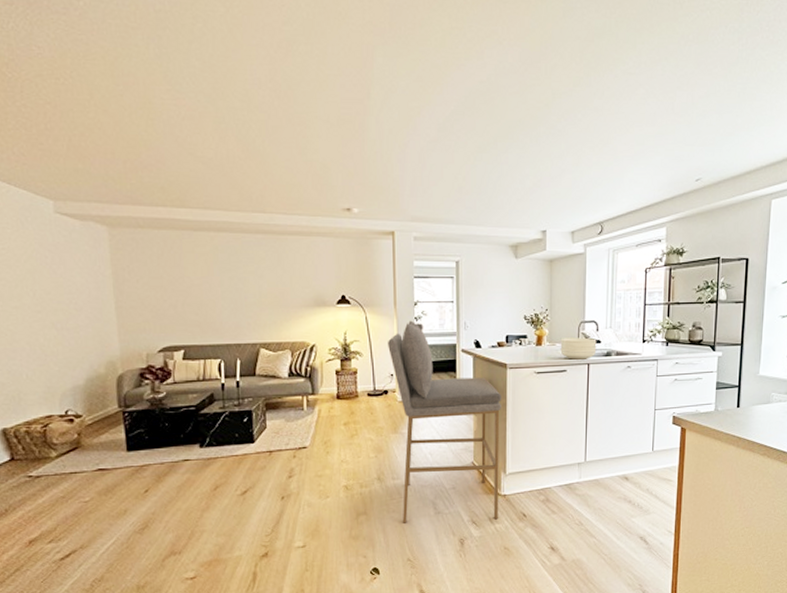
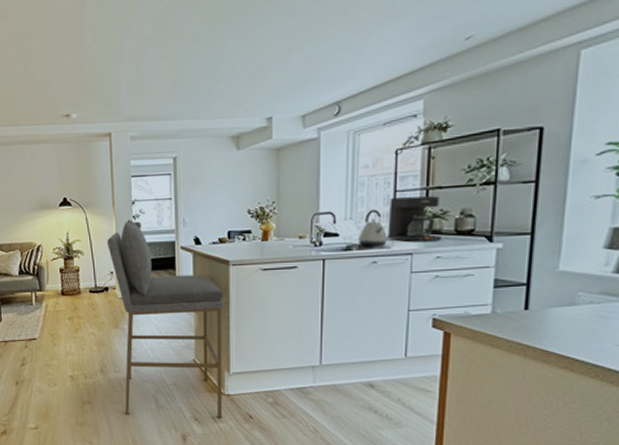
bowl: present [560,337,597,361] -> none [290,231,334,256]
kettle: none [615,320,639,353] -> present [357,209,387,247]
coffee maker: none [639,309,679,350] -> present [387,196,441,242]

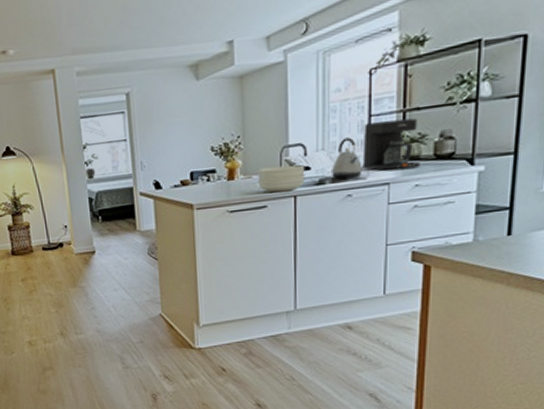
bar stool: present [107,219,224,419] -> none [58,166,193,378]
bowl: none [290,231,334,256] -> present [257,165,305,194]

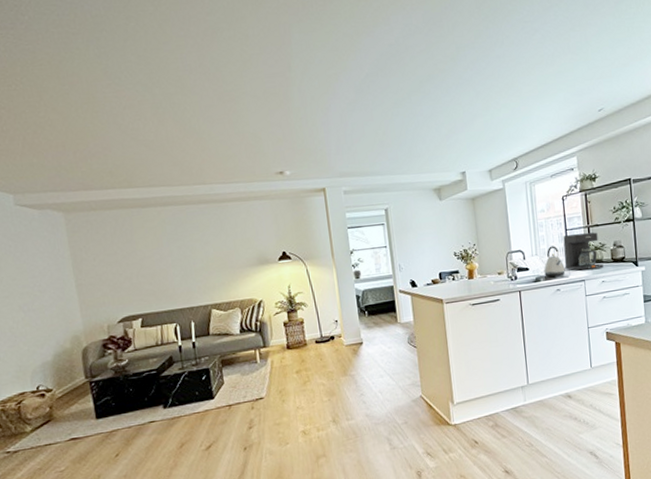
bowl: present [257,165,305,194] -> none [490,266,526,289]

